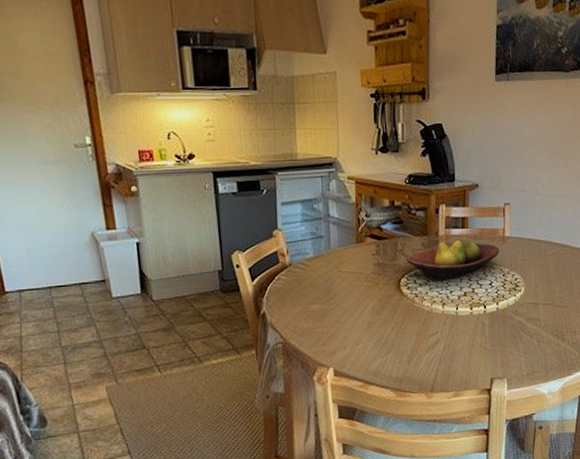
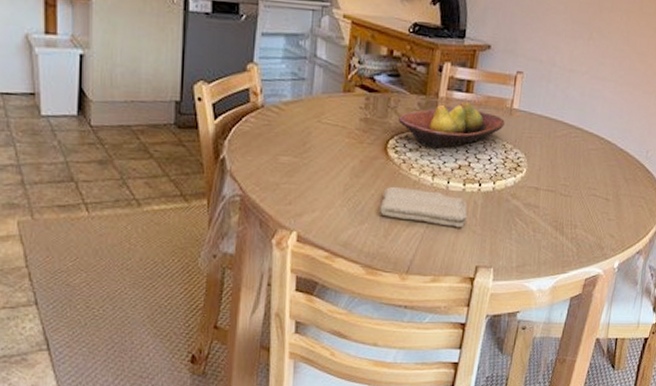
washcloth: none [401,317,478,347] -> present [380,186,468,228]

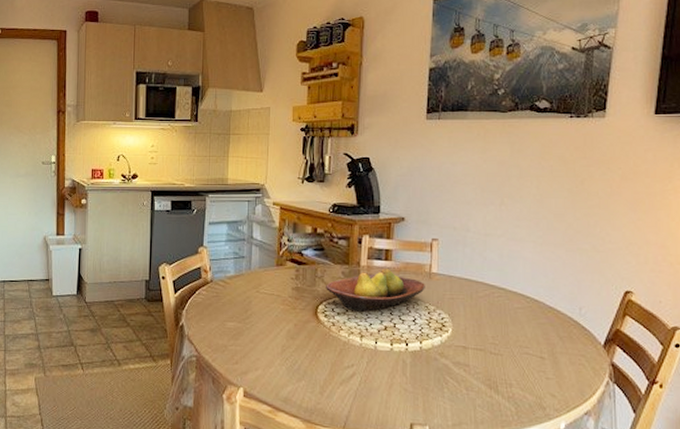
washcloth: present [380,186,468,228] -> none [315,347,398,386]

